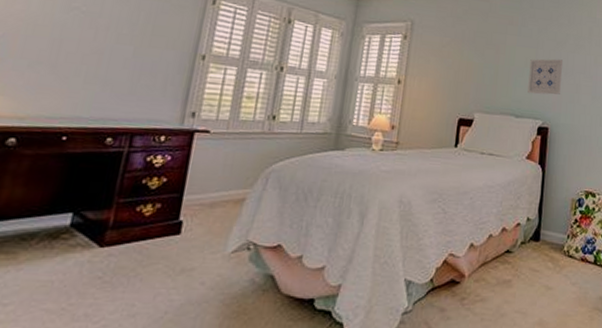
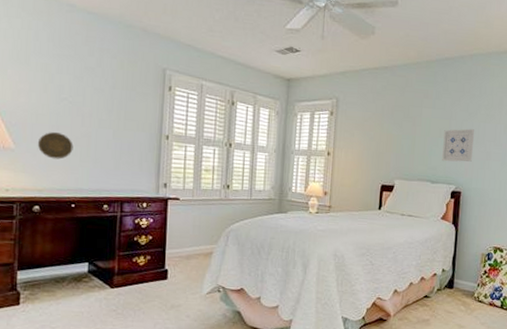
decorative plate: none [28,46,78,80] -> present [37,132,73,160]

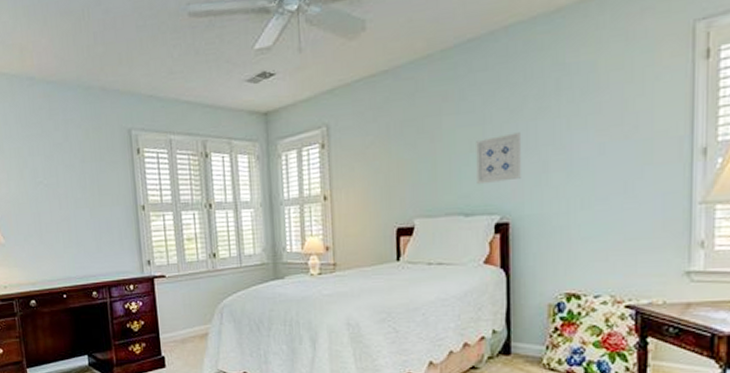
decorative plate: present [37,132,73,160] -> none [23,220,56,249]

